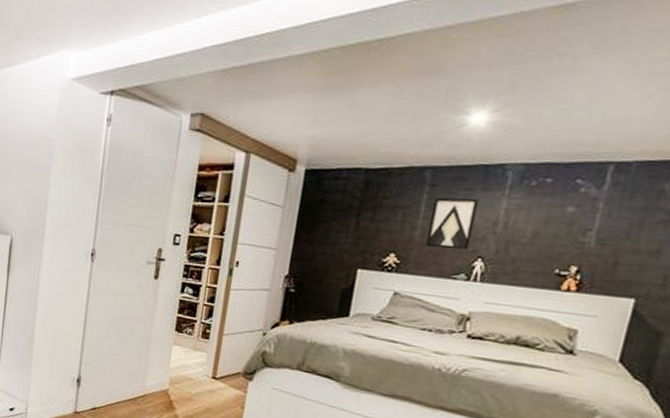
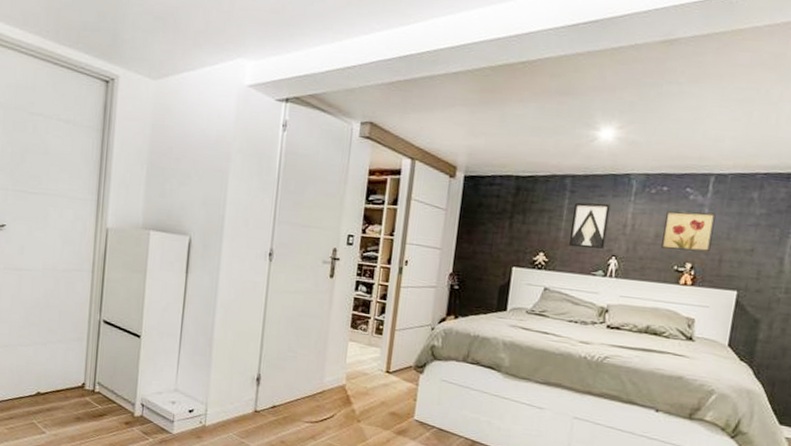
wall art: none [540,206,614,254] -> present [661,211,716,253]

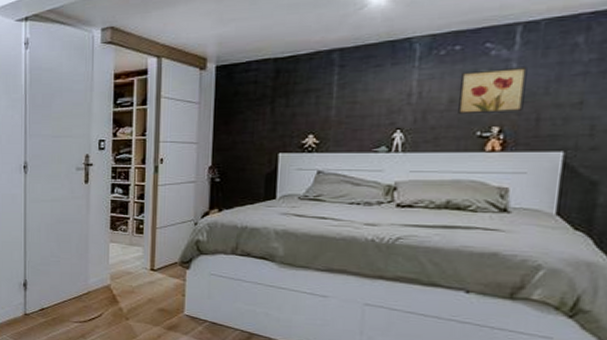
wall art: present [568,202,611,250] -> none [341,73,390,125]

